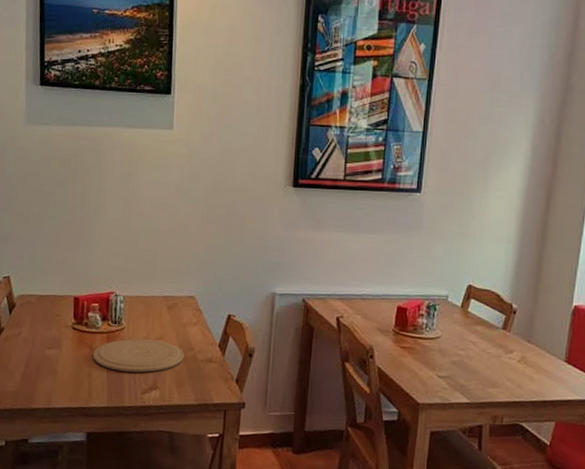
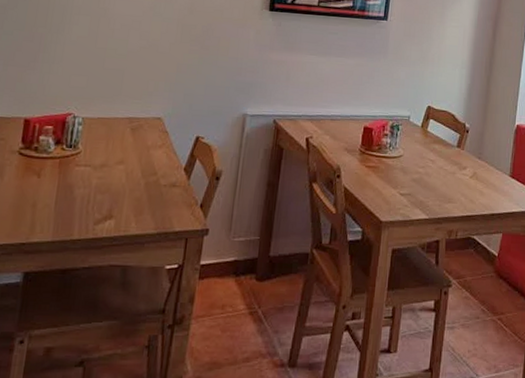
plate: present [93,338,184,373] -> none [40,163,146,201]

